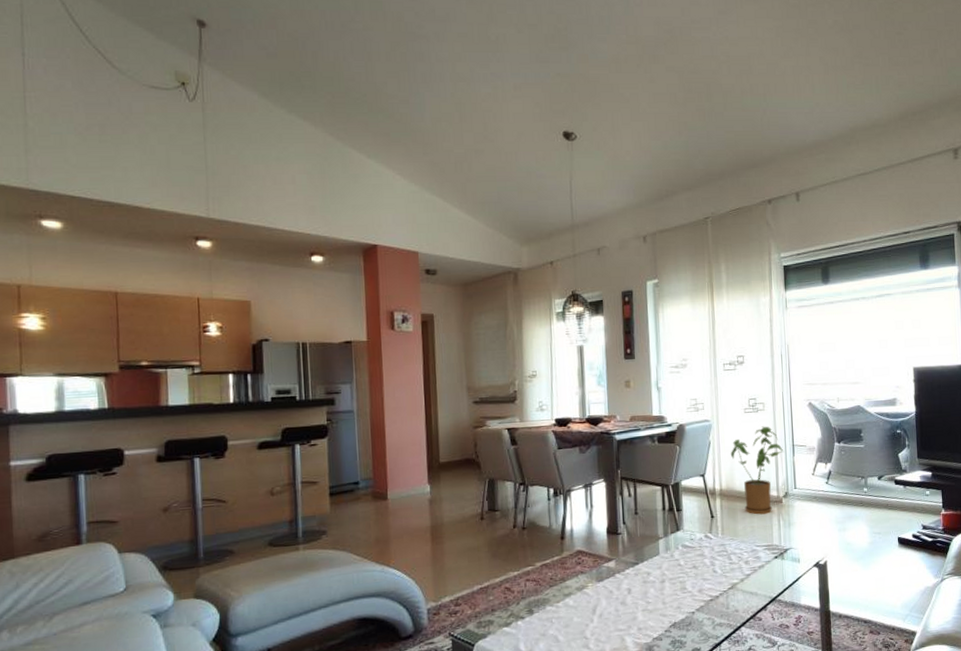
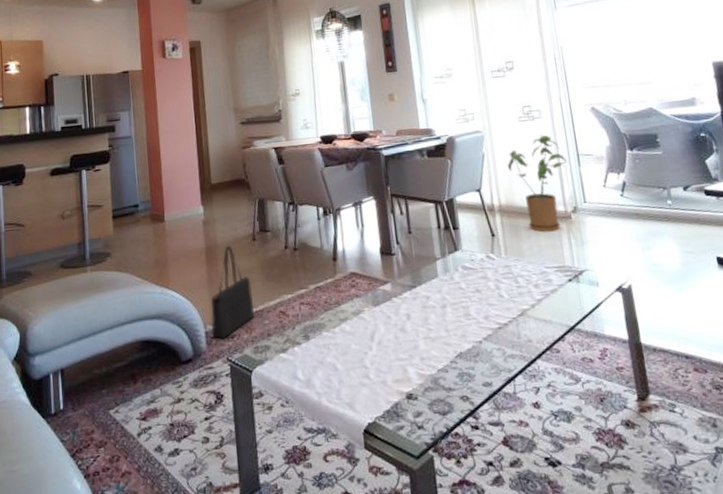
tote bag: none [434,524,479,616] -> present [211,245,254,340]

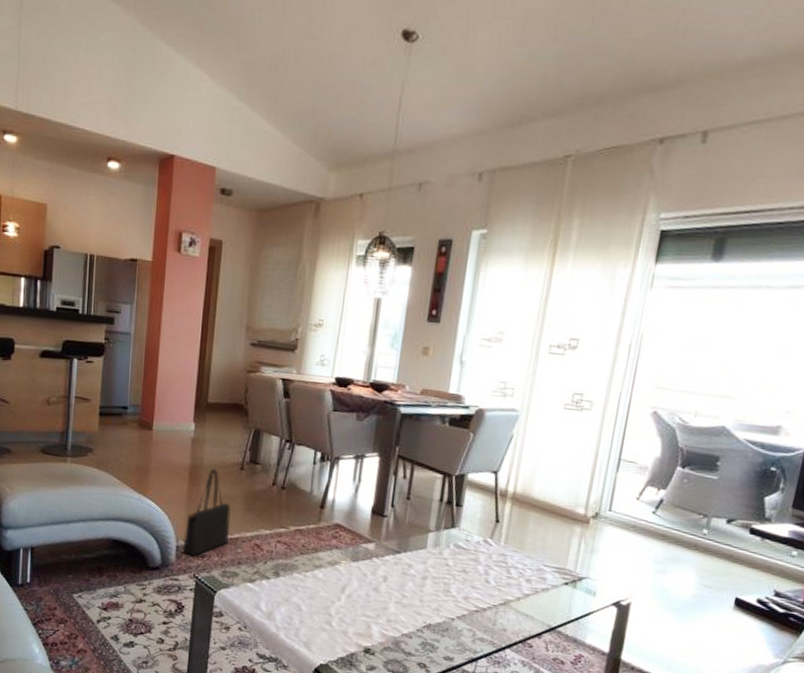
house plant: present [507,135,568,232] -> none [535,429,606,532]

